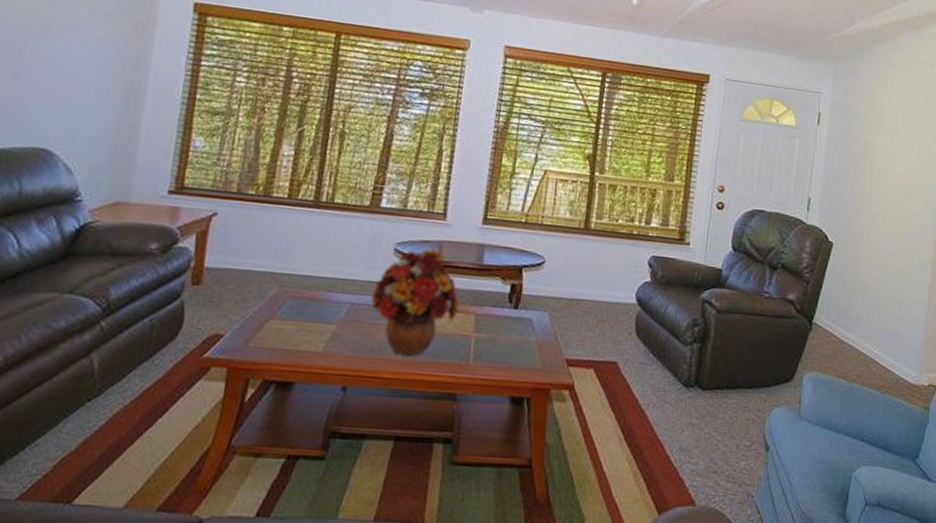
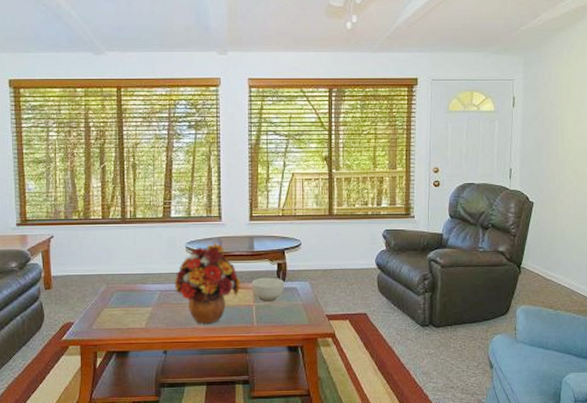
bowl: none [473,300,518,334] -> present [251,277,285,302]

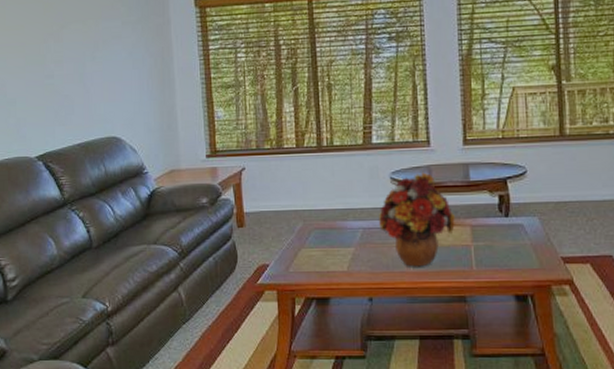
bowl: present [251,277,285,302] -> none [468,212,509,241]

